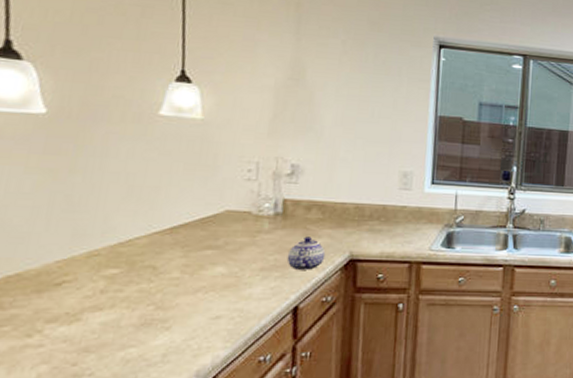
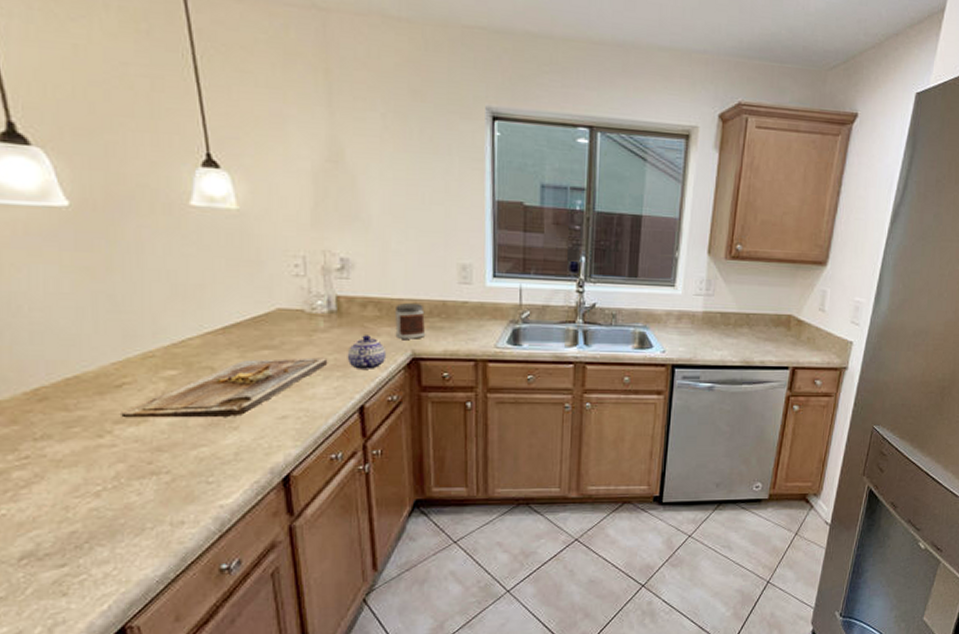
cutting board: none [54,258,269,318] -> present [121,357,328,418]
jar: none [335,206,366,241] -> present [395,302,426,339]

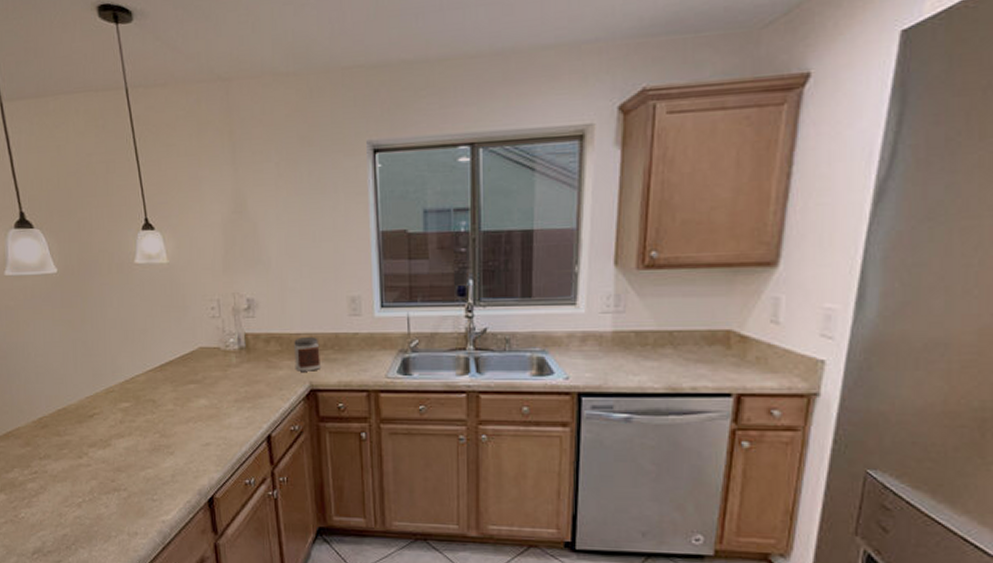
cutting board: present [121,357,328,418] -> none [93,390,240,444]
teapot: present [347,335,387,369] -> none [255,369,288,400]

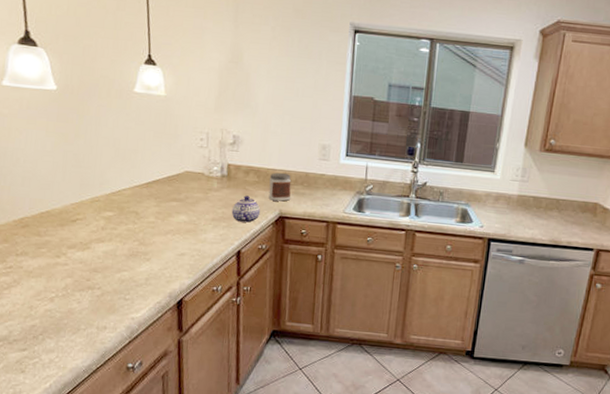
teapot: none [255,369,288,400] -> present [231,195,261,223]

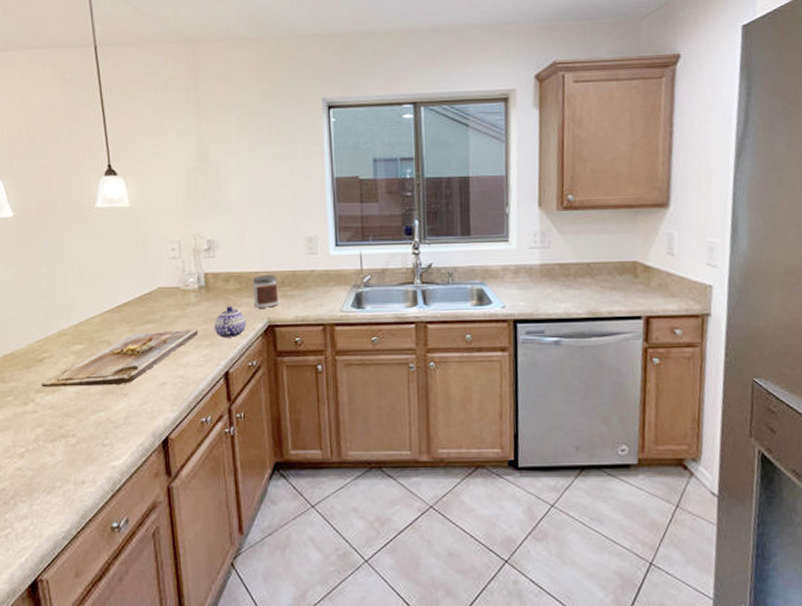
cutting board: none [73,208,218,251] -> present [41,328,199,388]

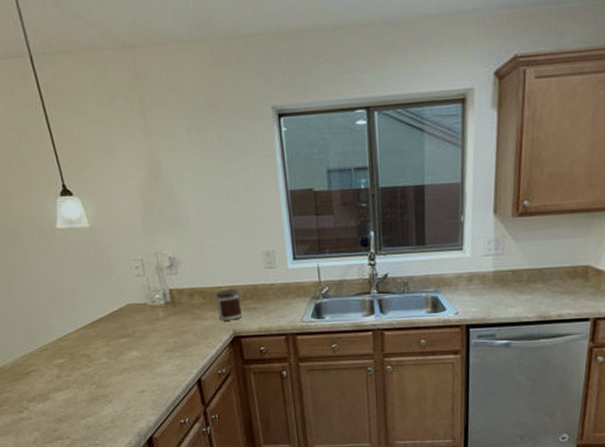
cutting board: present [41,328,199,388] -> none [32,341,170,398]
teapot: present [214,306,247,338] -> none [183,320,214,349]

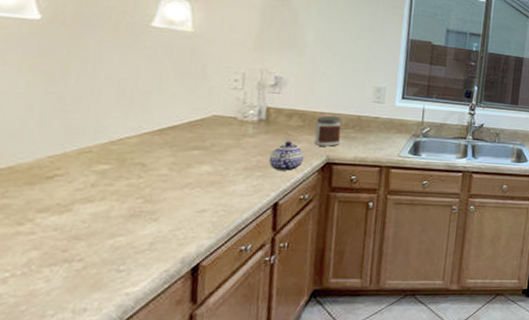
teapot: none [183,320,214,349] -> present [268,141,305,171]

